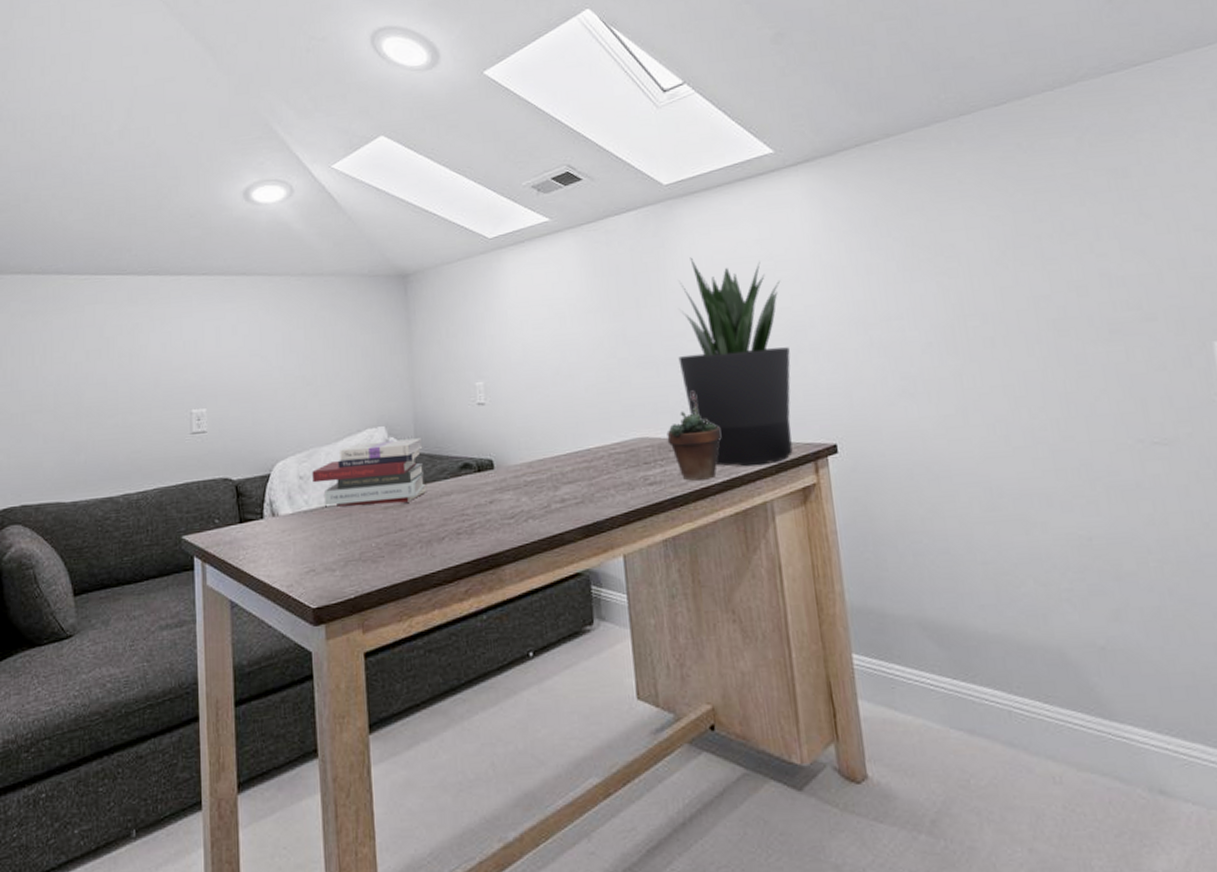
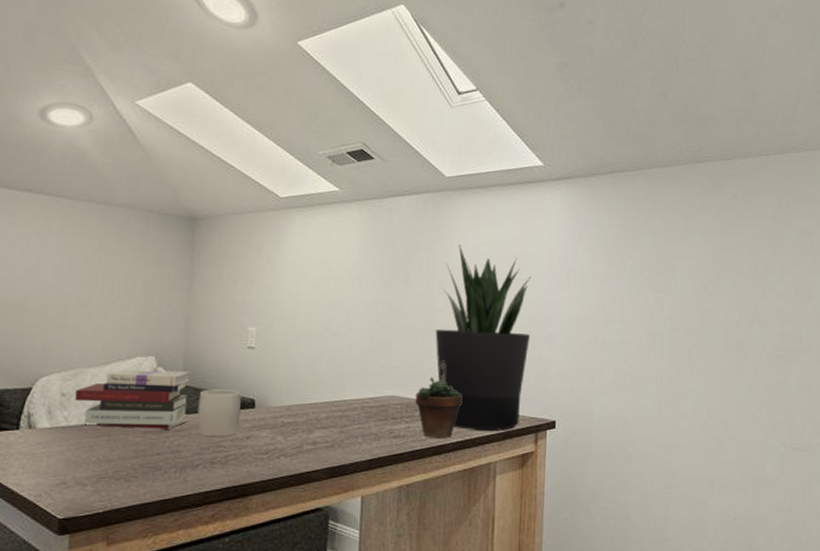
mug: none [434,452,481,506] -> present [197,389,241,437]

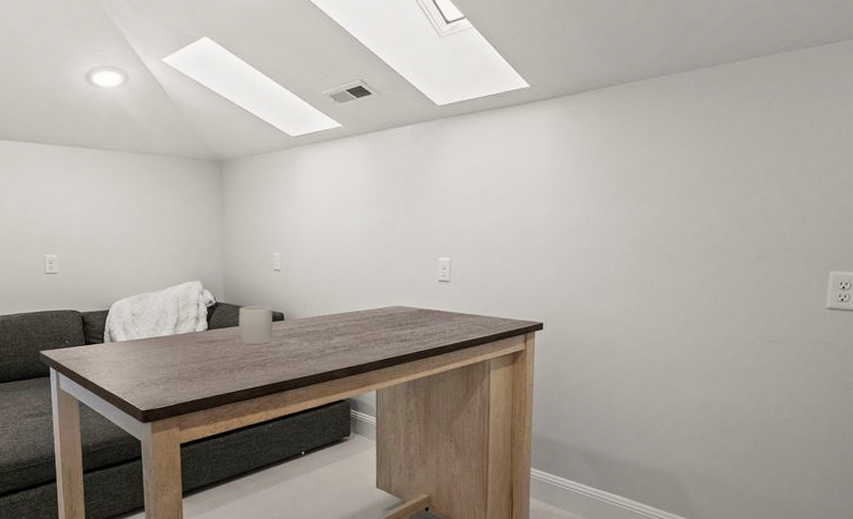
books: present [75,369,190,429] -> none [142,292,232,340]
succulent plant: present [415,360,462,440] -> none [418,274,459,342]
planter: present [435,244,532,431] -> none [433,168,520,333]

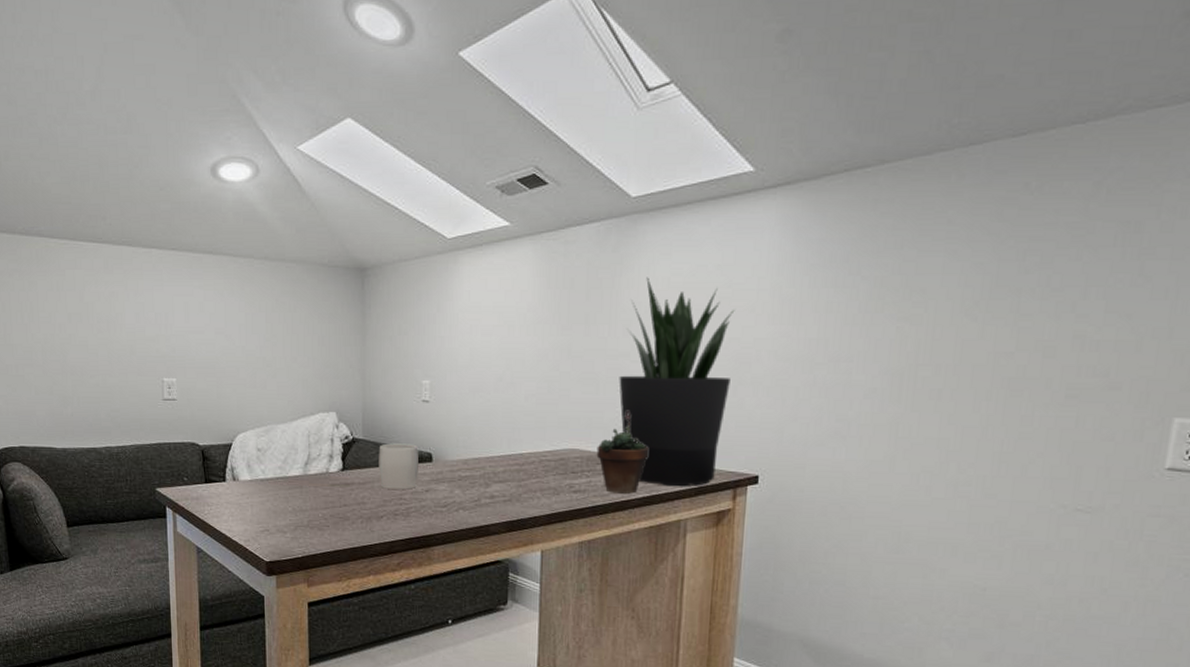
succulent plant: none [418,274,459,342] -> present [596,410,649,495]
planter: none [433,168,520,333] -> present [619,277,735,486]

